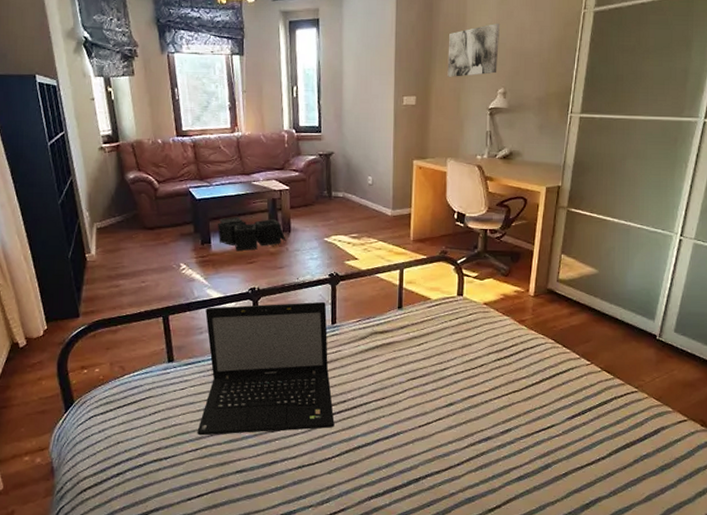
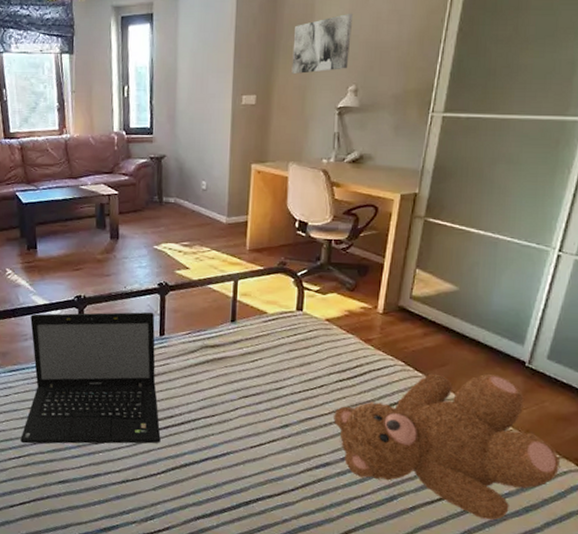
storage bin: present [218,216,286,251] -> none [44,221,114,257]
teddy bear: none [493,347,689,481] -> present [334,373,561,520]

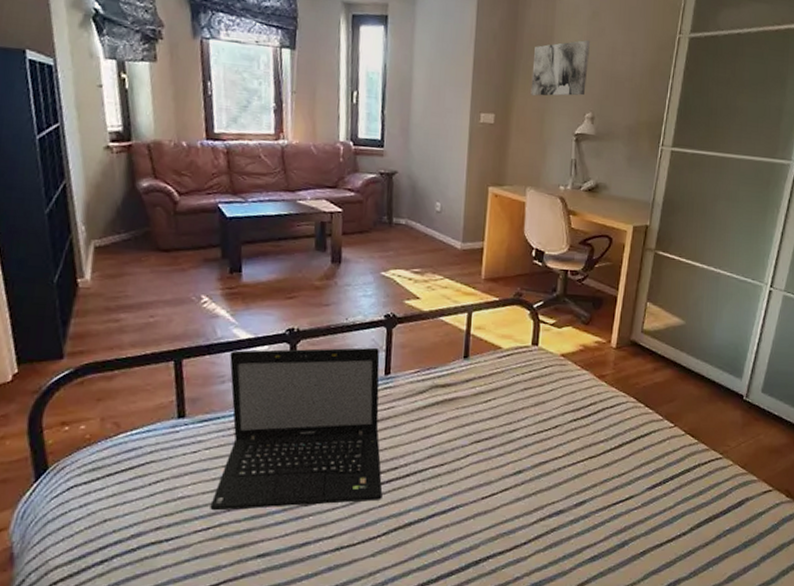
teddy bear: present [334,373,561,520] -> none [567,408,774,559]

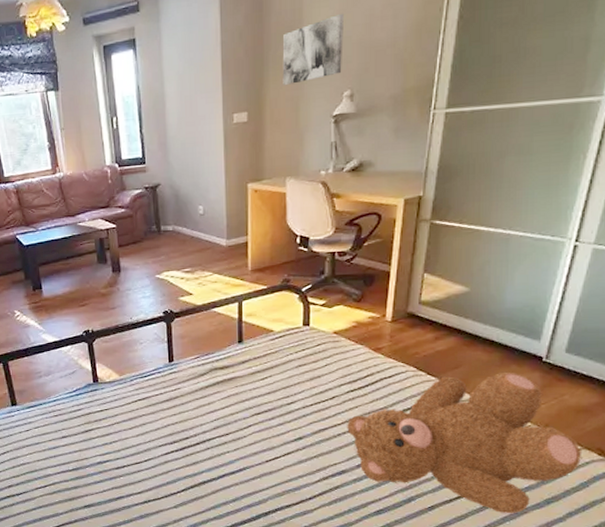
laptop: present [210,347,383,511] -> none [43,340,178,474]
teddy bear: none [567,408,774,559] -> present [347,371,583,514]

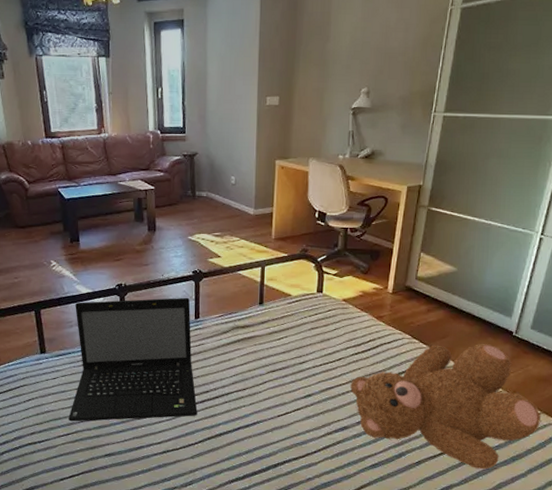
laptop: none [43,340,178,474] -> present [68,297,198,422]
wall art: present [282,13,345,86] -> none [311,21,366,78]

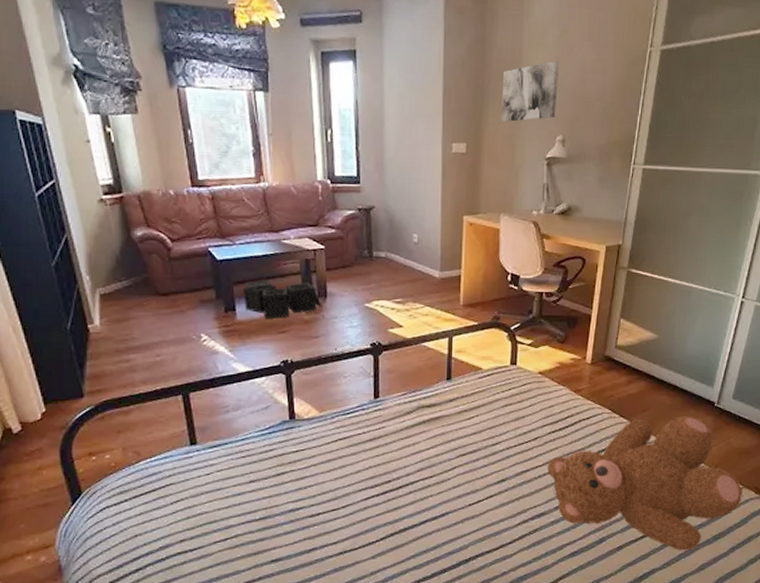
laptop: present [68,297,198,422] -> none [226,374,378,524]
storage bin: none [86,215,152,248] -> present [243,279,322,319]
wall art: none [311,21,366,78] -> present [501,60,560,123]

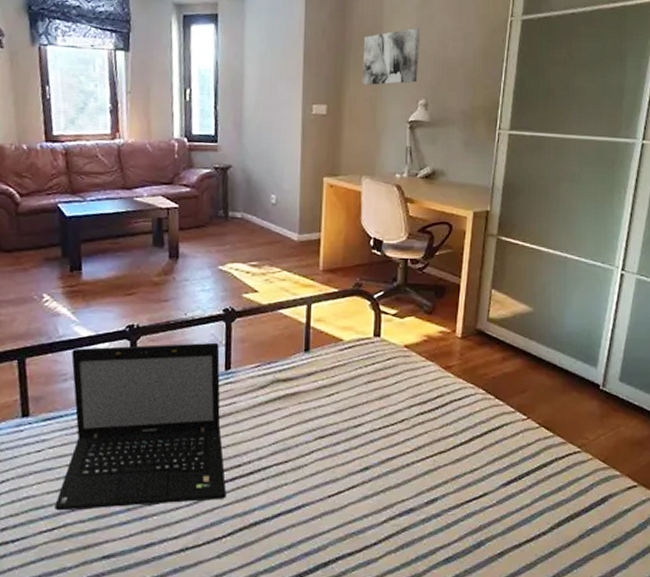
laptop: none [226,374,378,524] -> present [54,342,227,511]
storage bin: present [243,279,322,319] -> none [91,238,173,280]
teddy bear: present [547,415,743,551] -> none [416,398,639,561]

